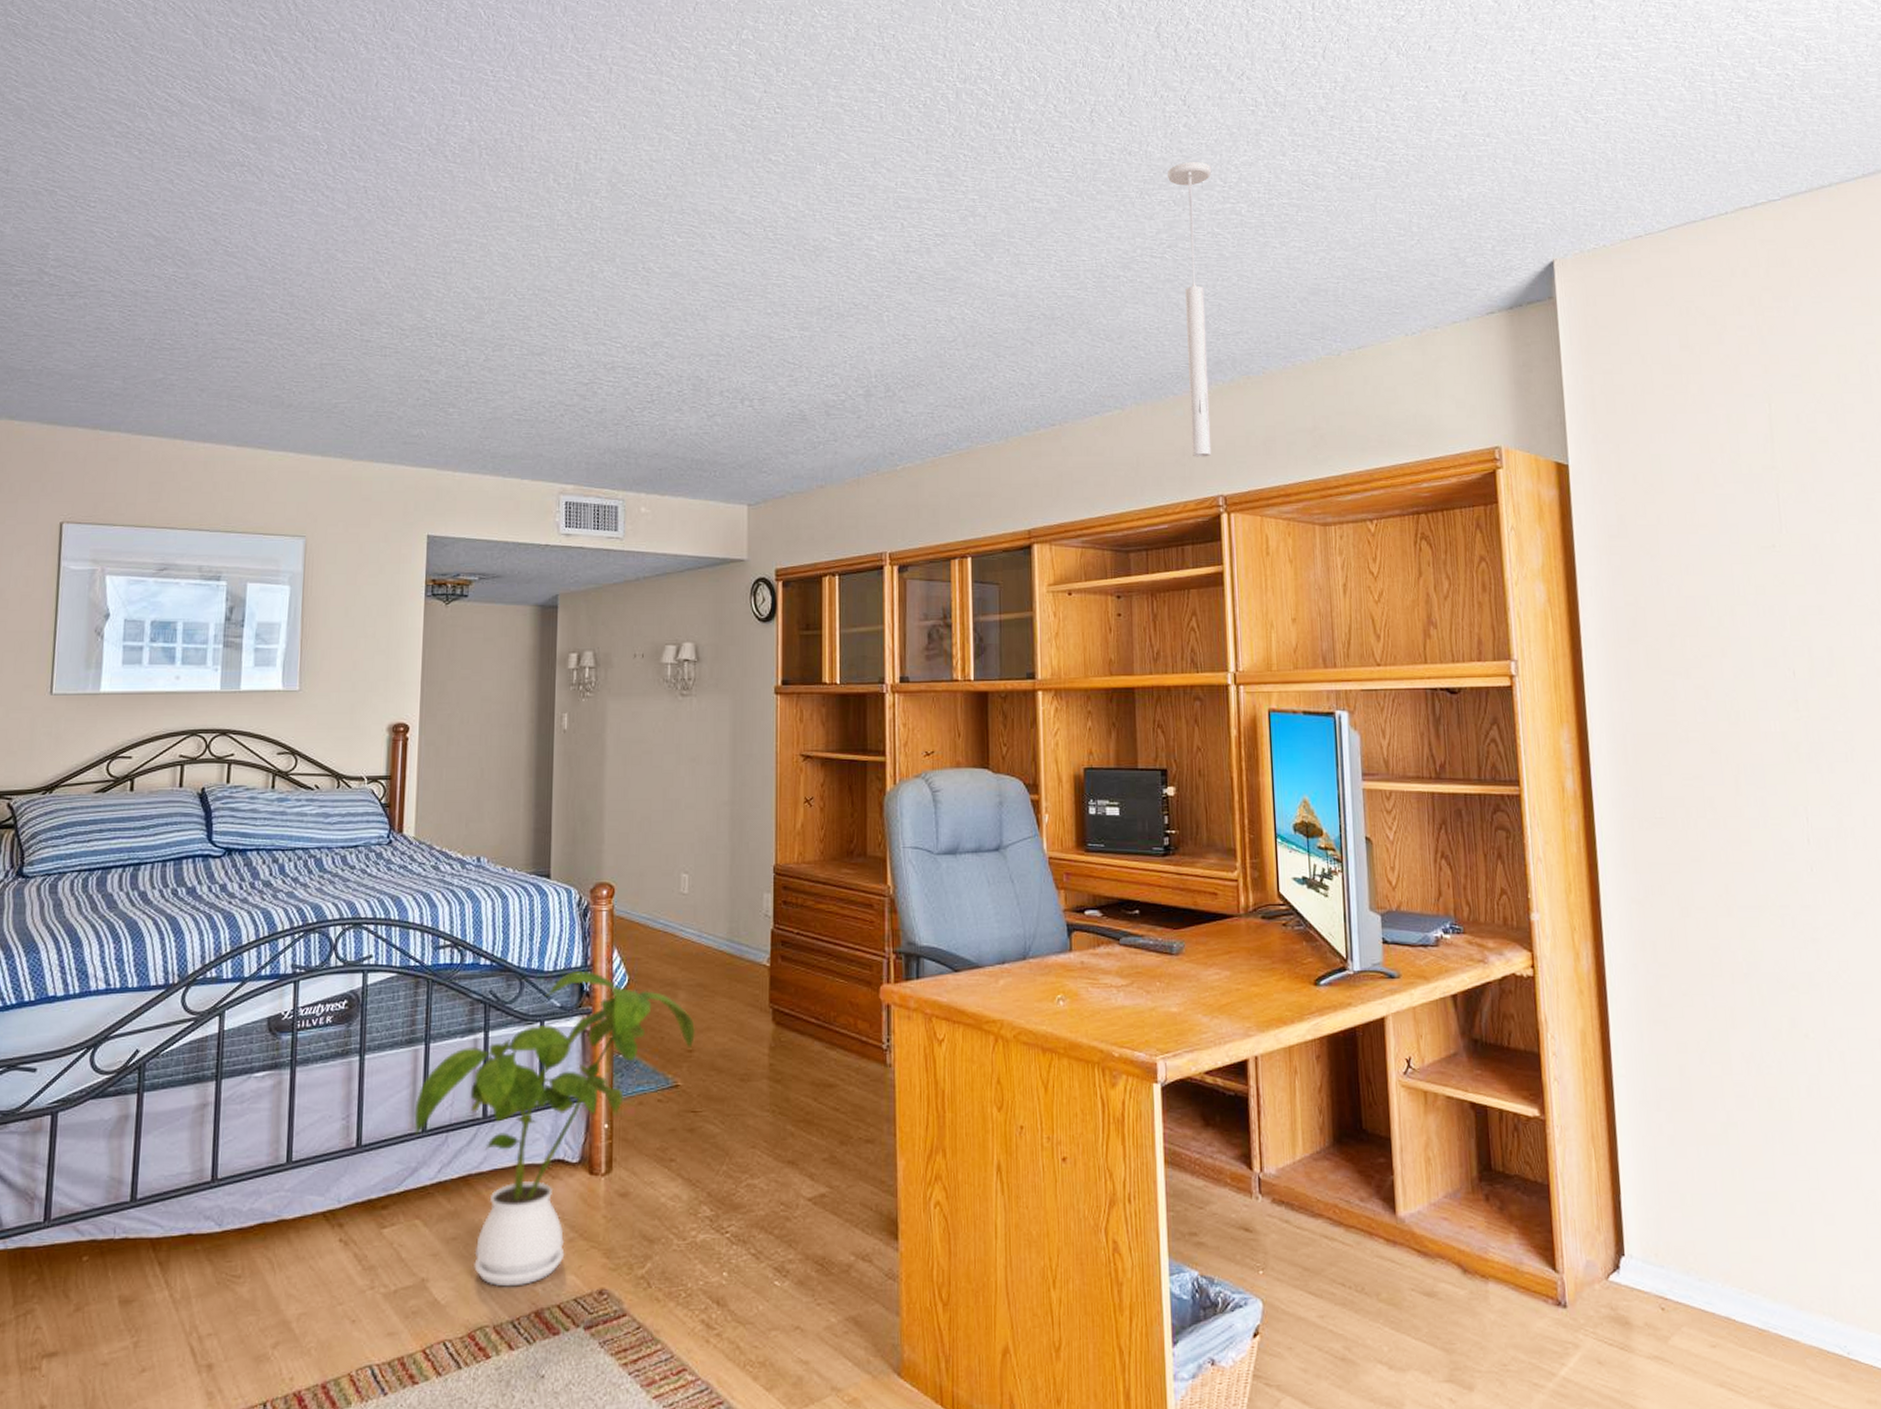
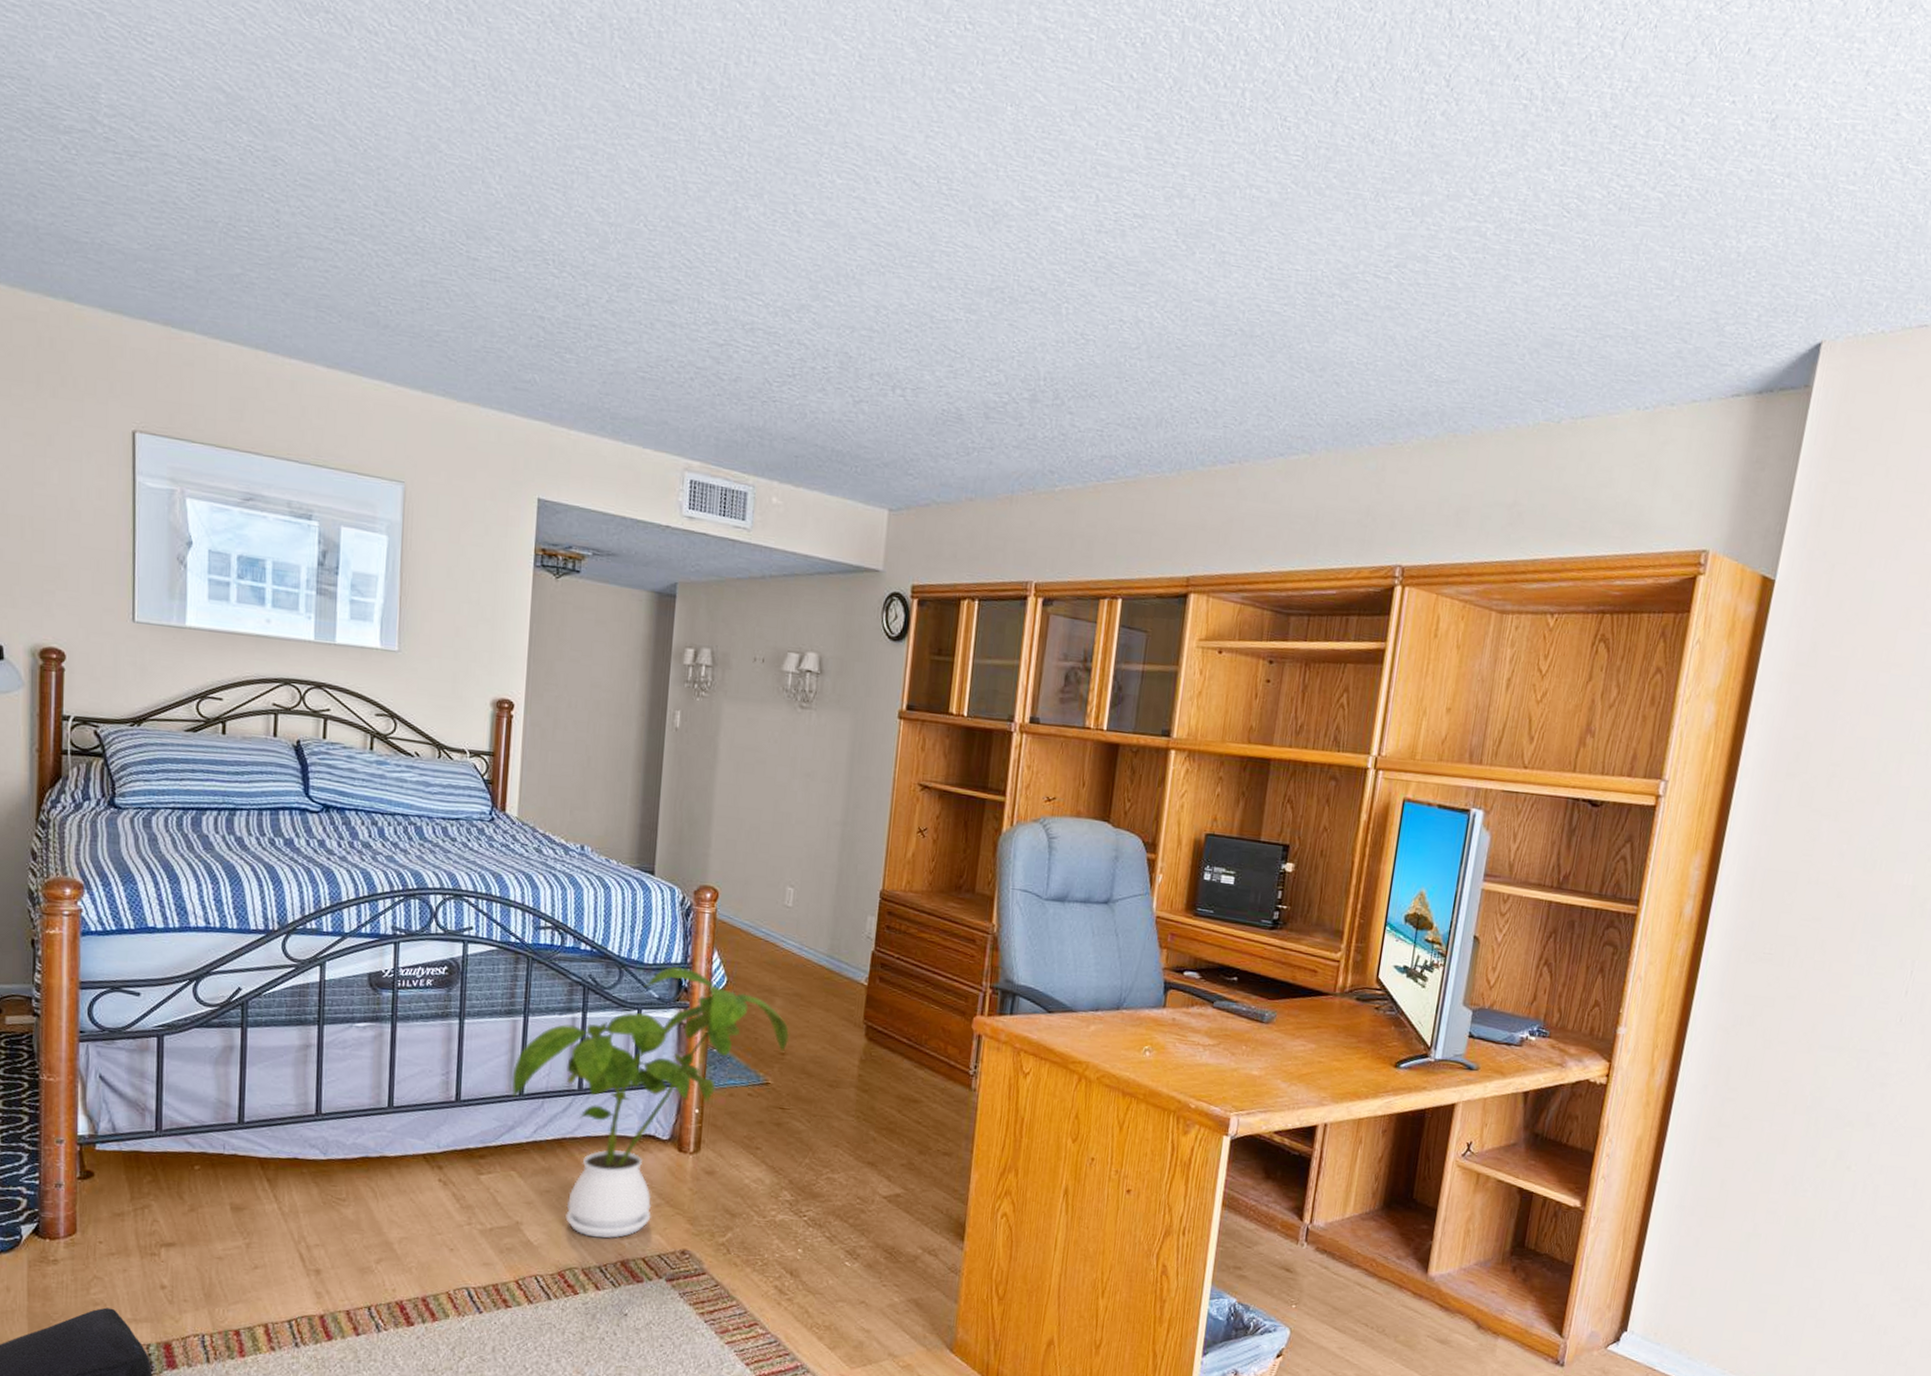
ceiling light: present [1168,162,1212,457] -> none [1377,161,1463,521]

